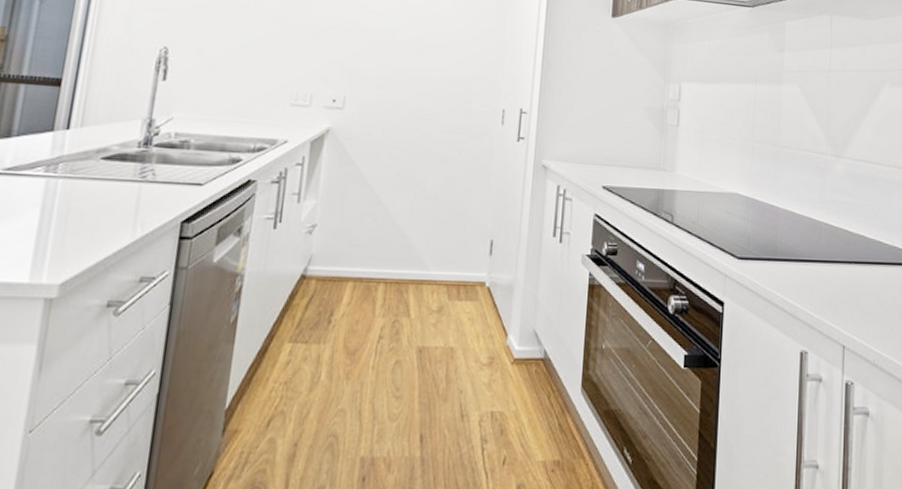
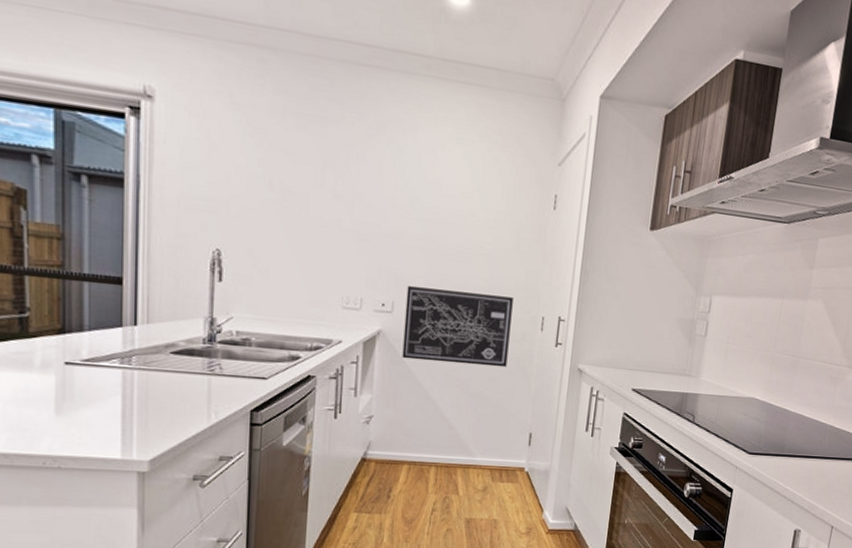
wall art: none [351,80,472,166] -> present [402,286,513,368]

